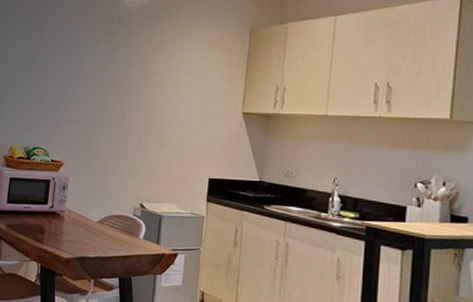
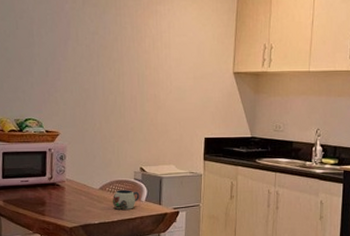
mug: none [110,225,138,246] -> present [113,190,139,210]

